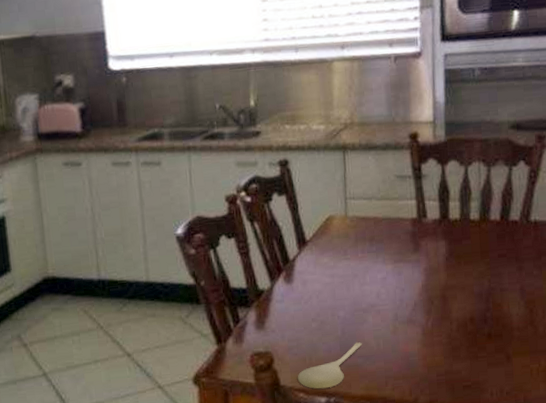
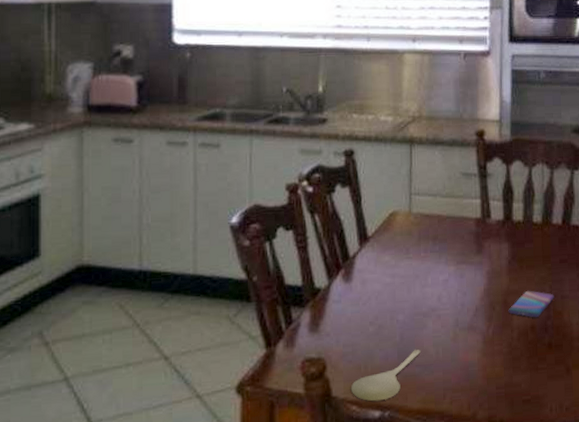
smartphone: none [447,284,493,310] -> present [508,290,554,318]

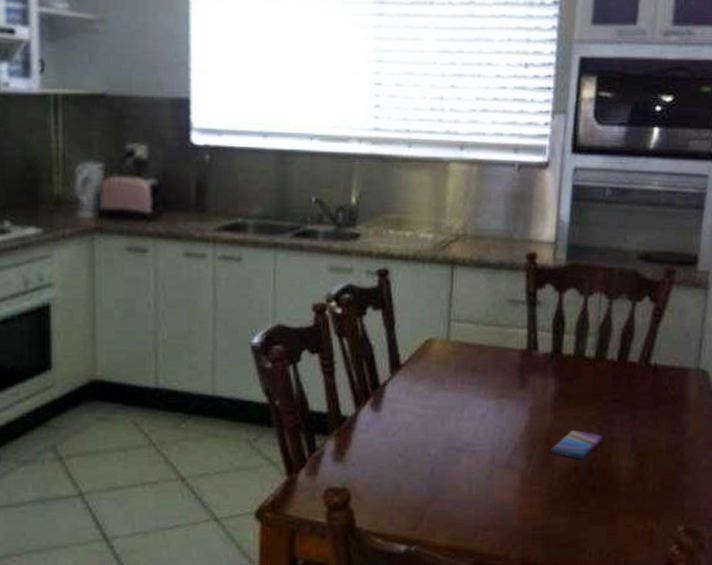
spoon: present [350,350,421,401] -> none [375,485,452,535]

